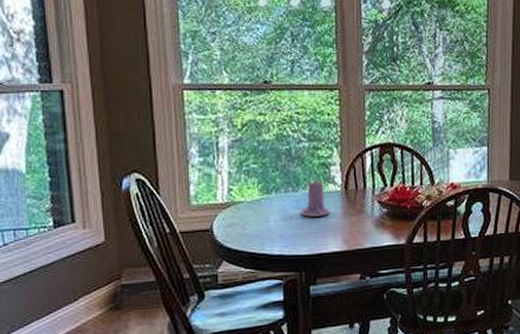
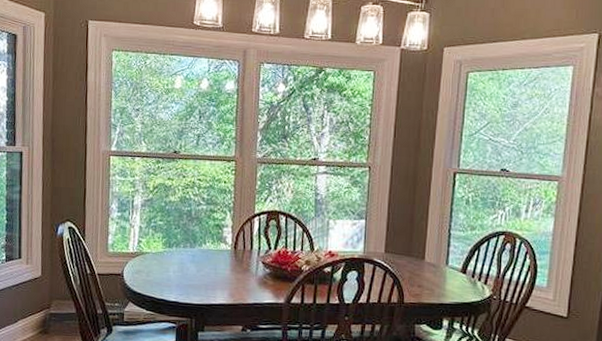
candle: present [300,178,330,218] -> none [195,237,220,272]

